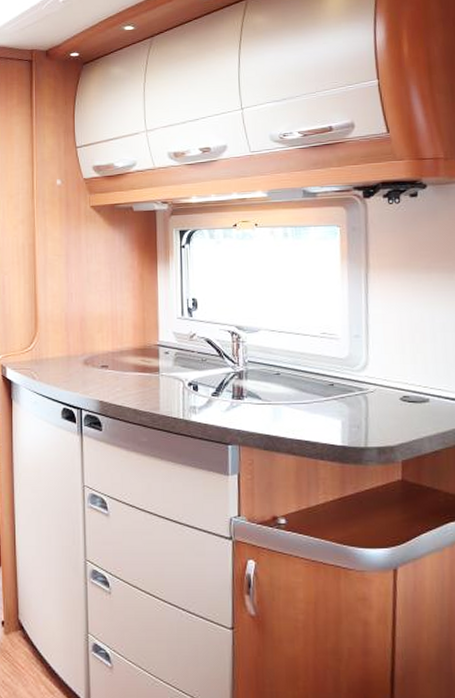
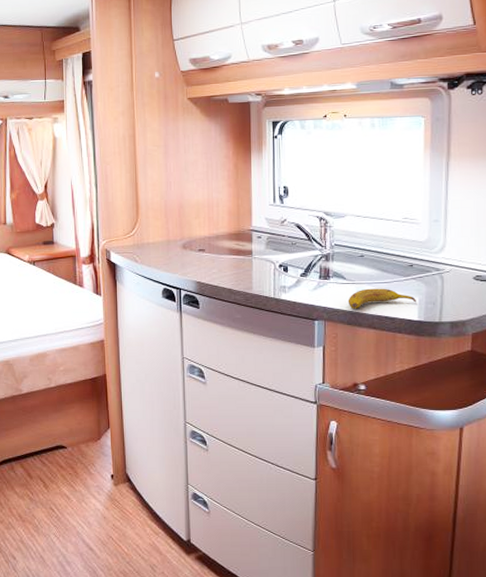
fruit: none [264,409,339,433] -> present [348,288,416,310]

